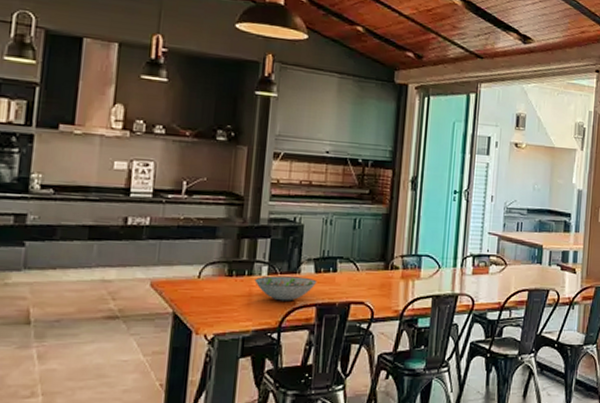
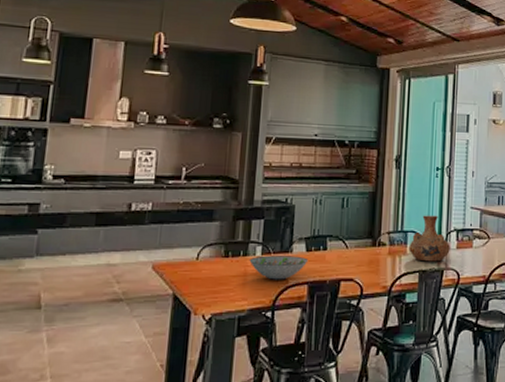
vase: none [422,239,466,287] -> present [409,215,450,262]

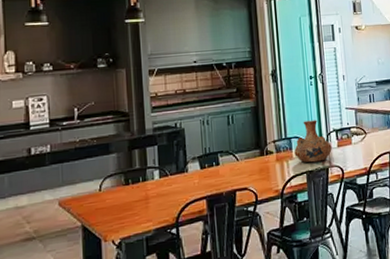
decorative bowl: present [249,255,309,280] -> none [149,174,204,200]

